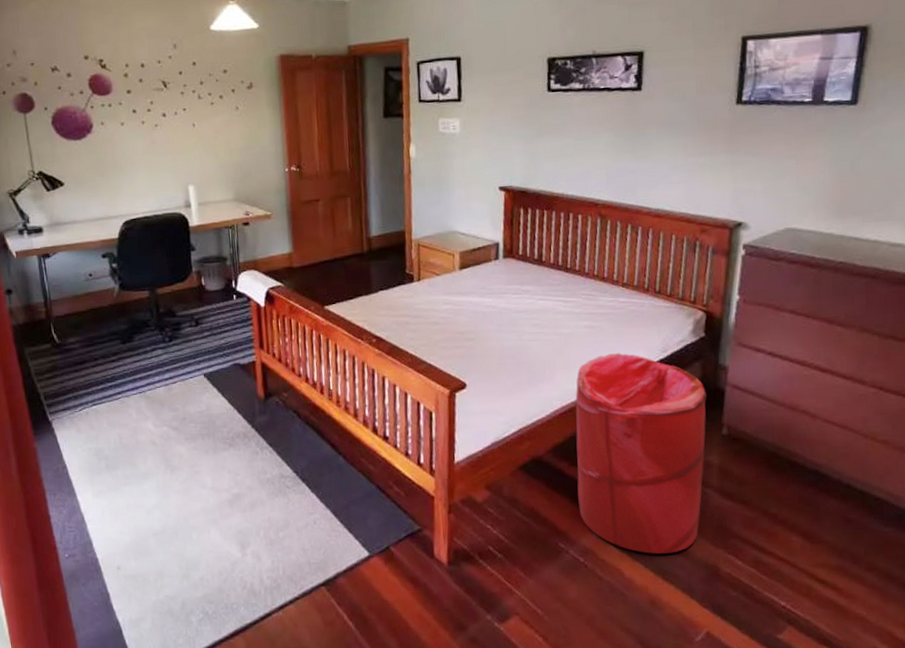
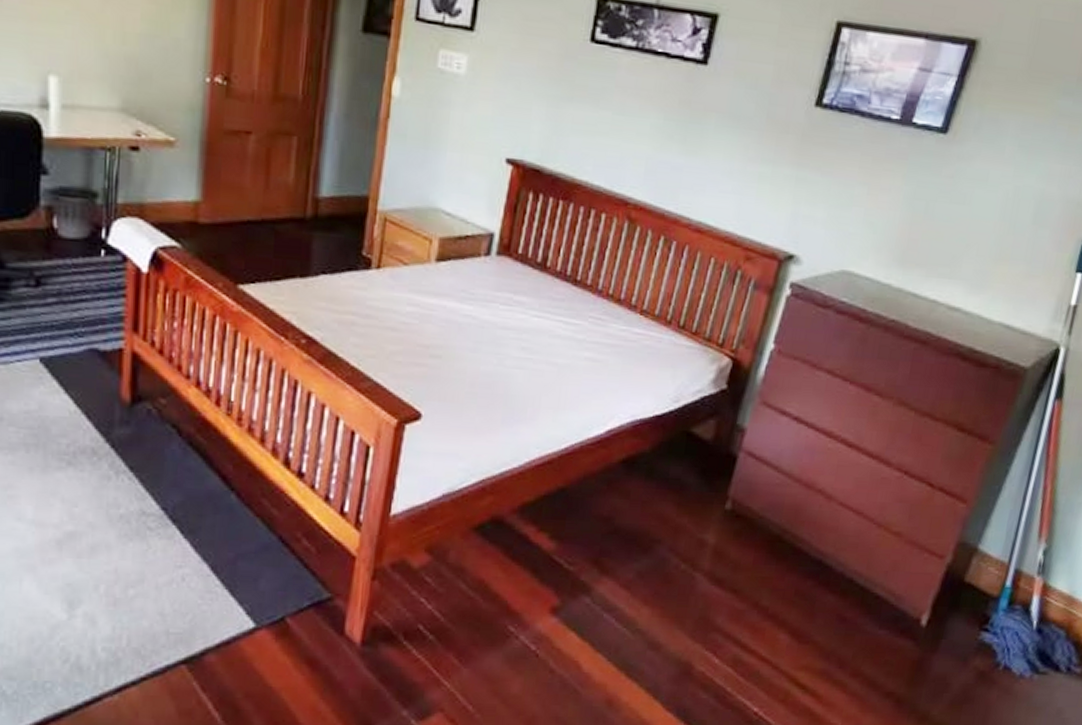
laundry hamper: present [575,352,707,554] -> none [540,396,717,646]

